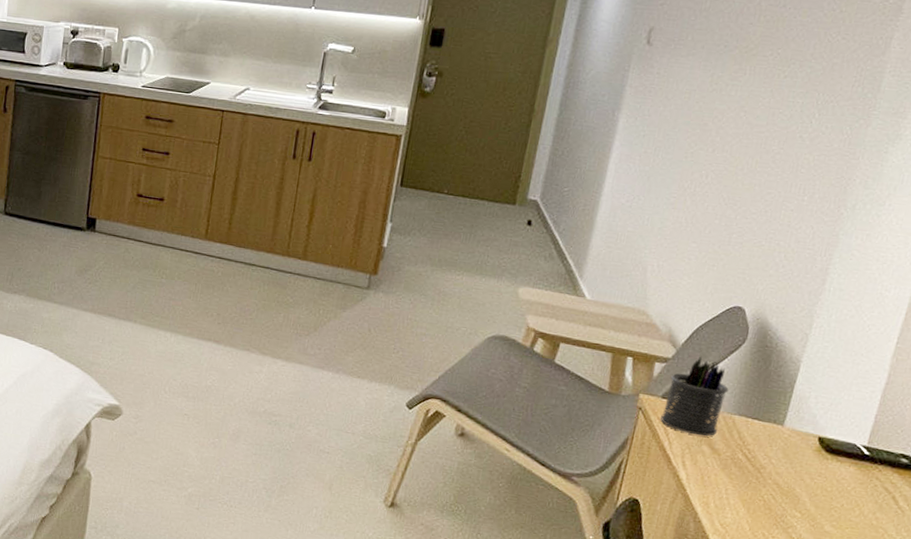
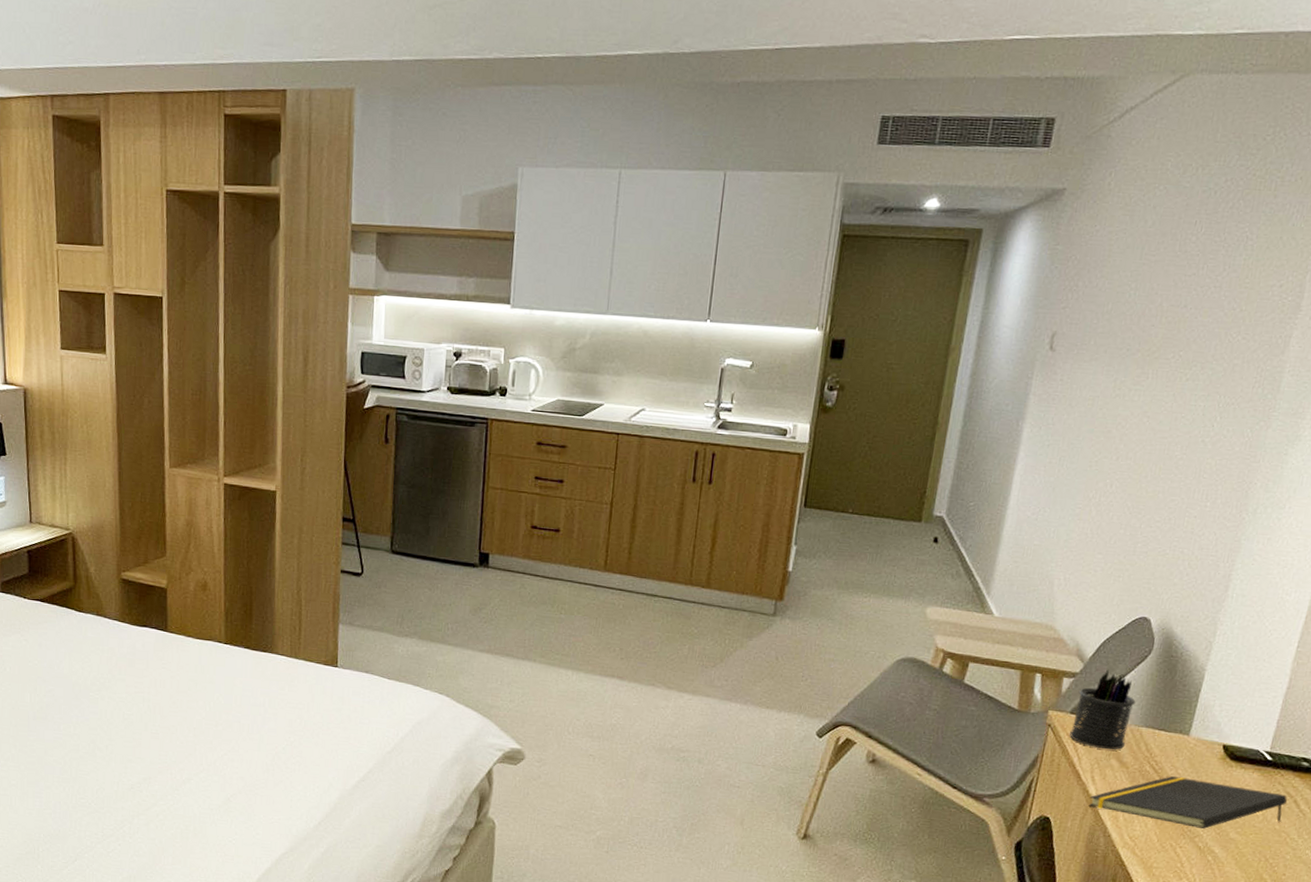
notepad: none [680,465,885,520] -> present [1090,776,1287,829]

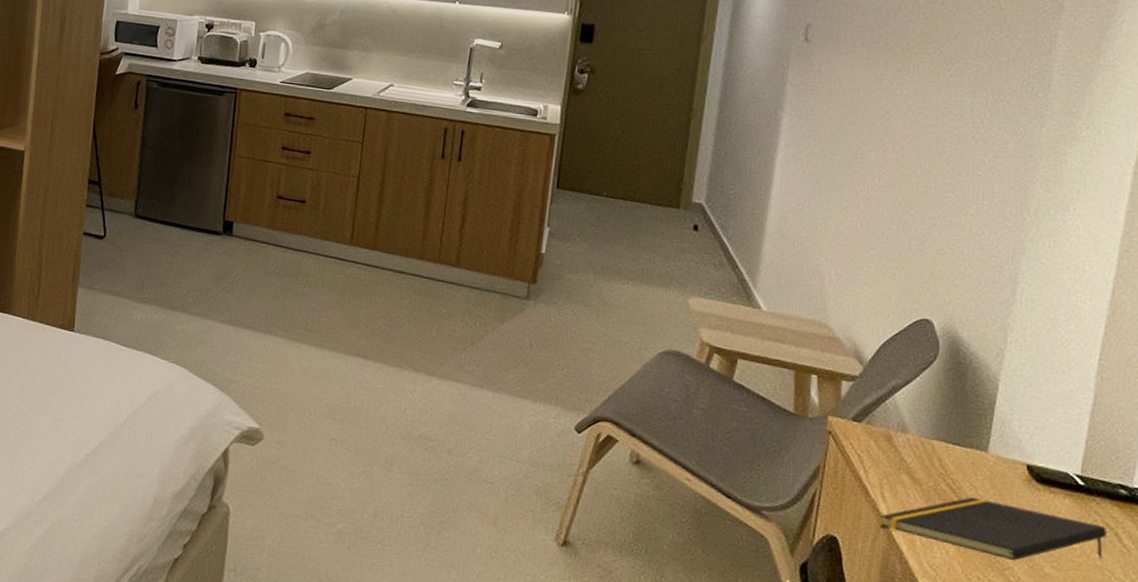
pen holder: present [1069,669,1136,750] -> none [853,374,924,464]

